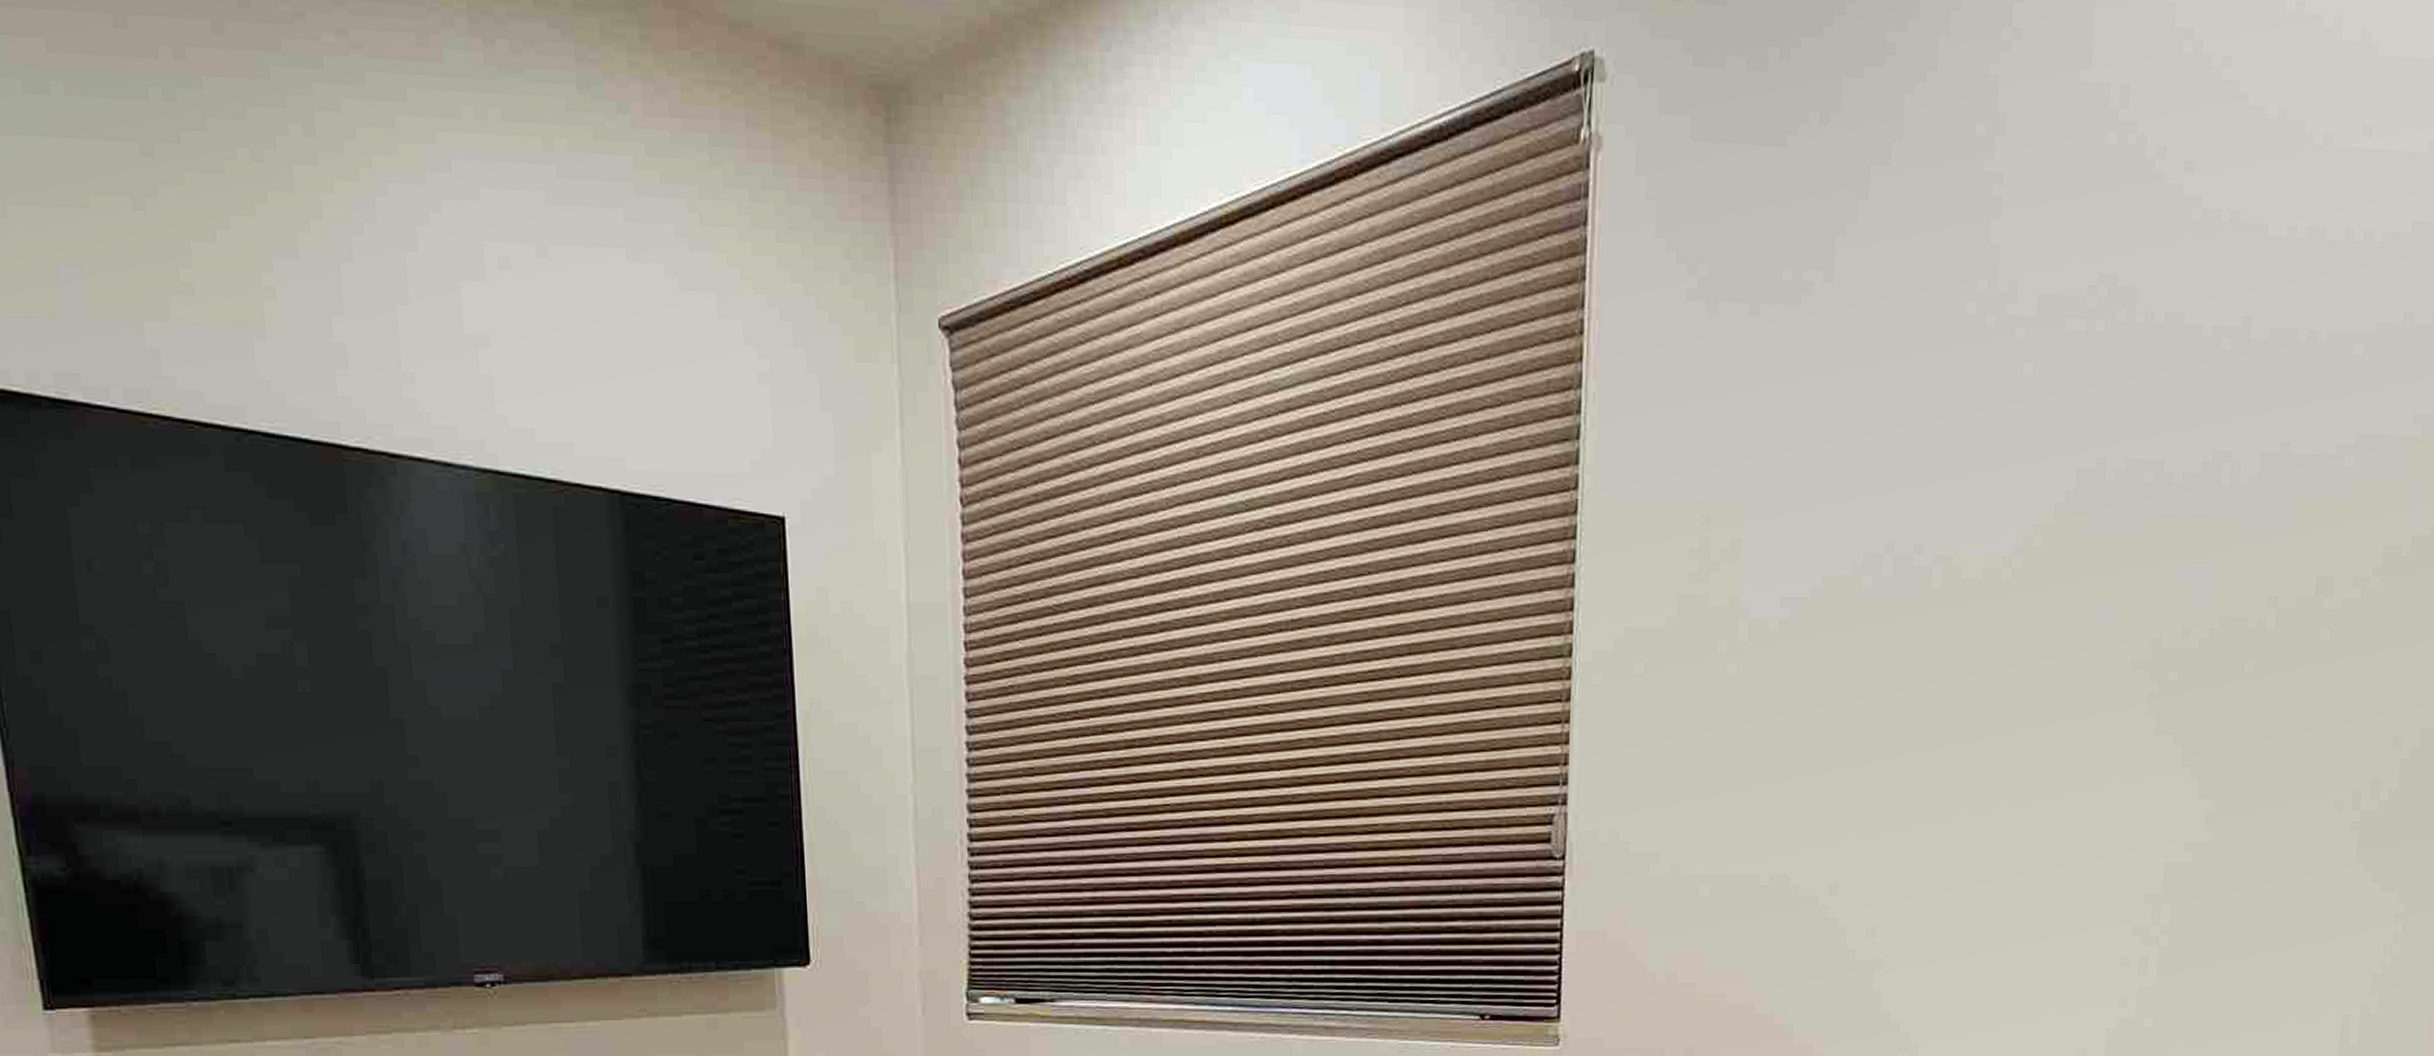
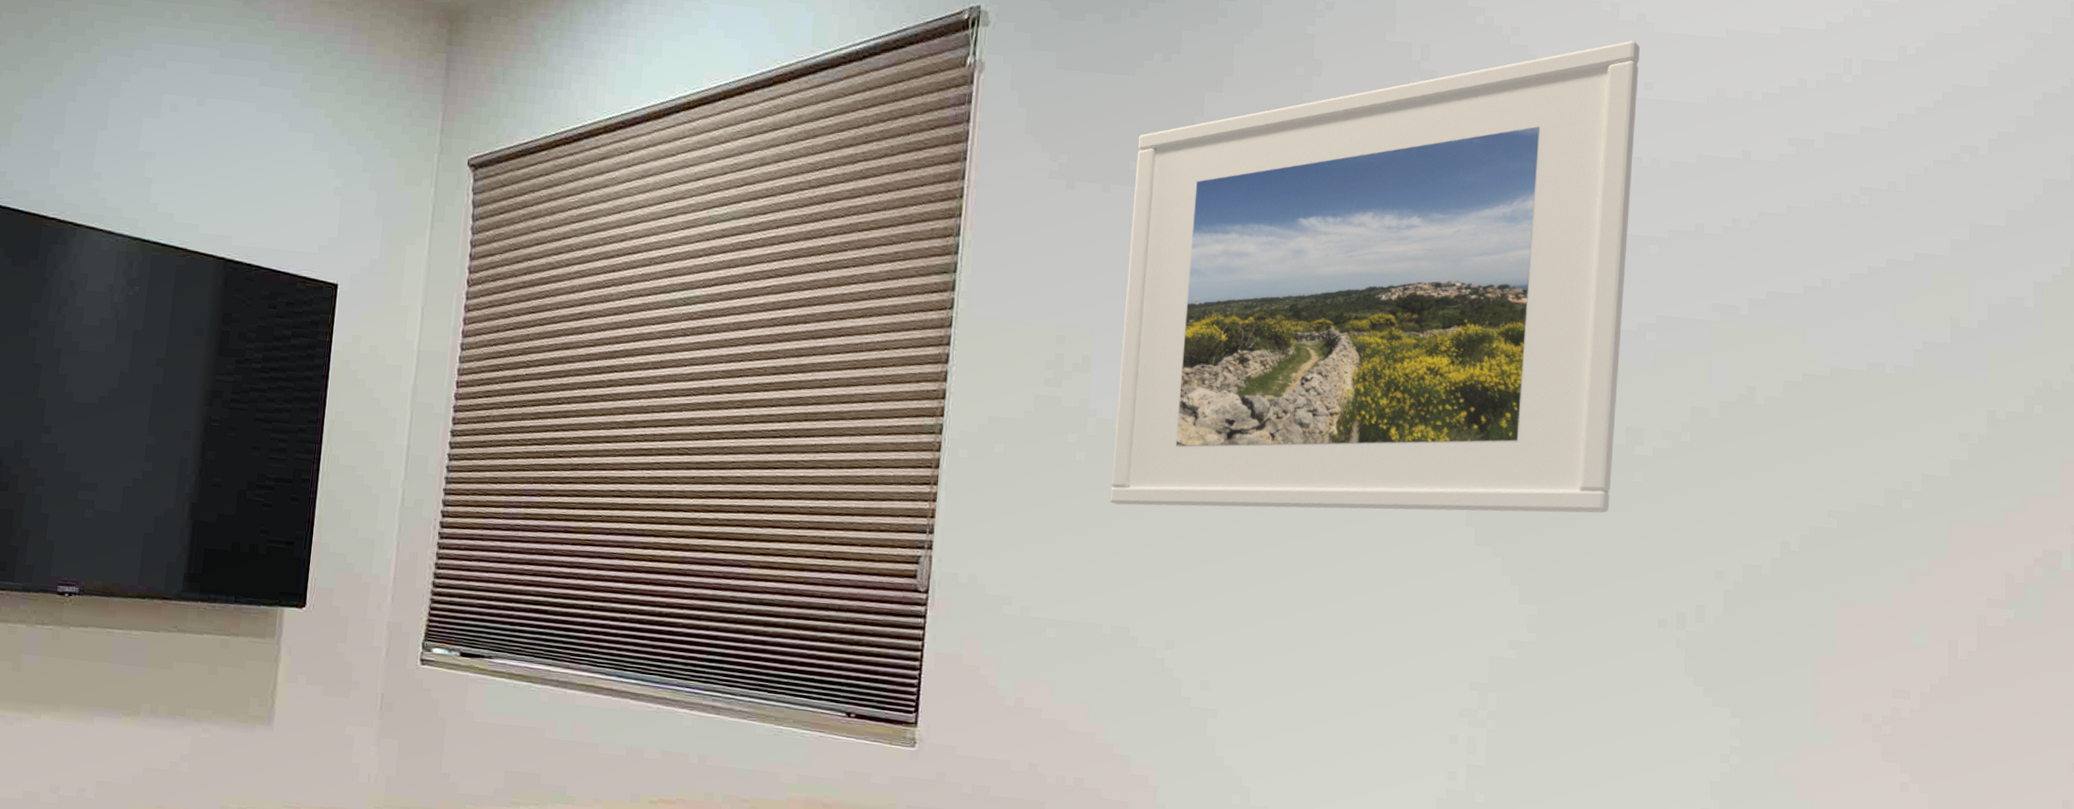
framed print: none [1765,69,2363,726] -> present [1109,41,1641,514]

